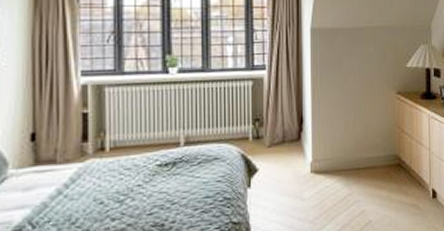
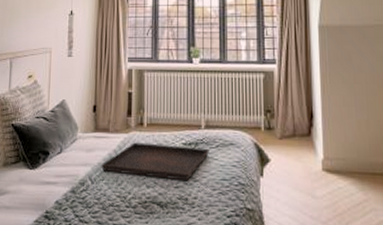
serving tray: none [46,166,190,212] -> present [101,142,209,182]

